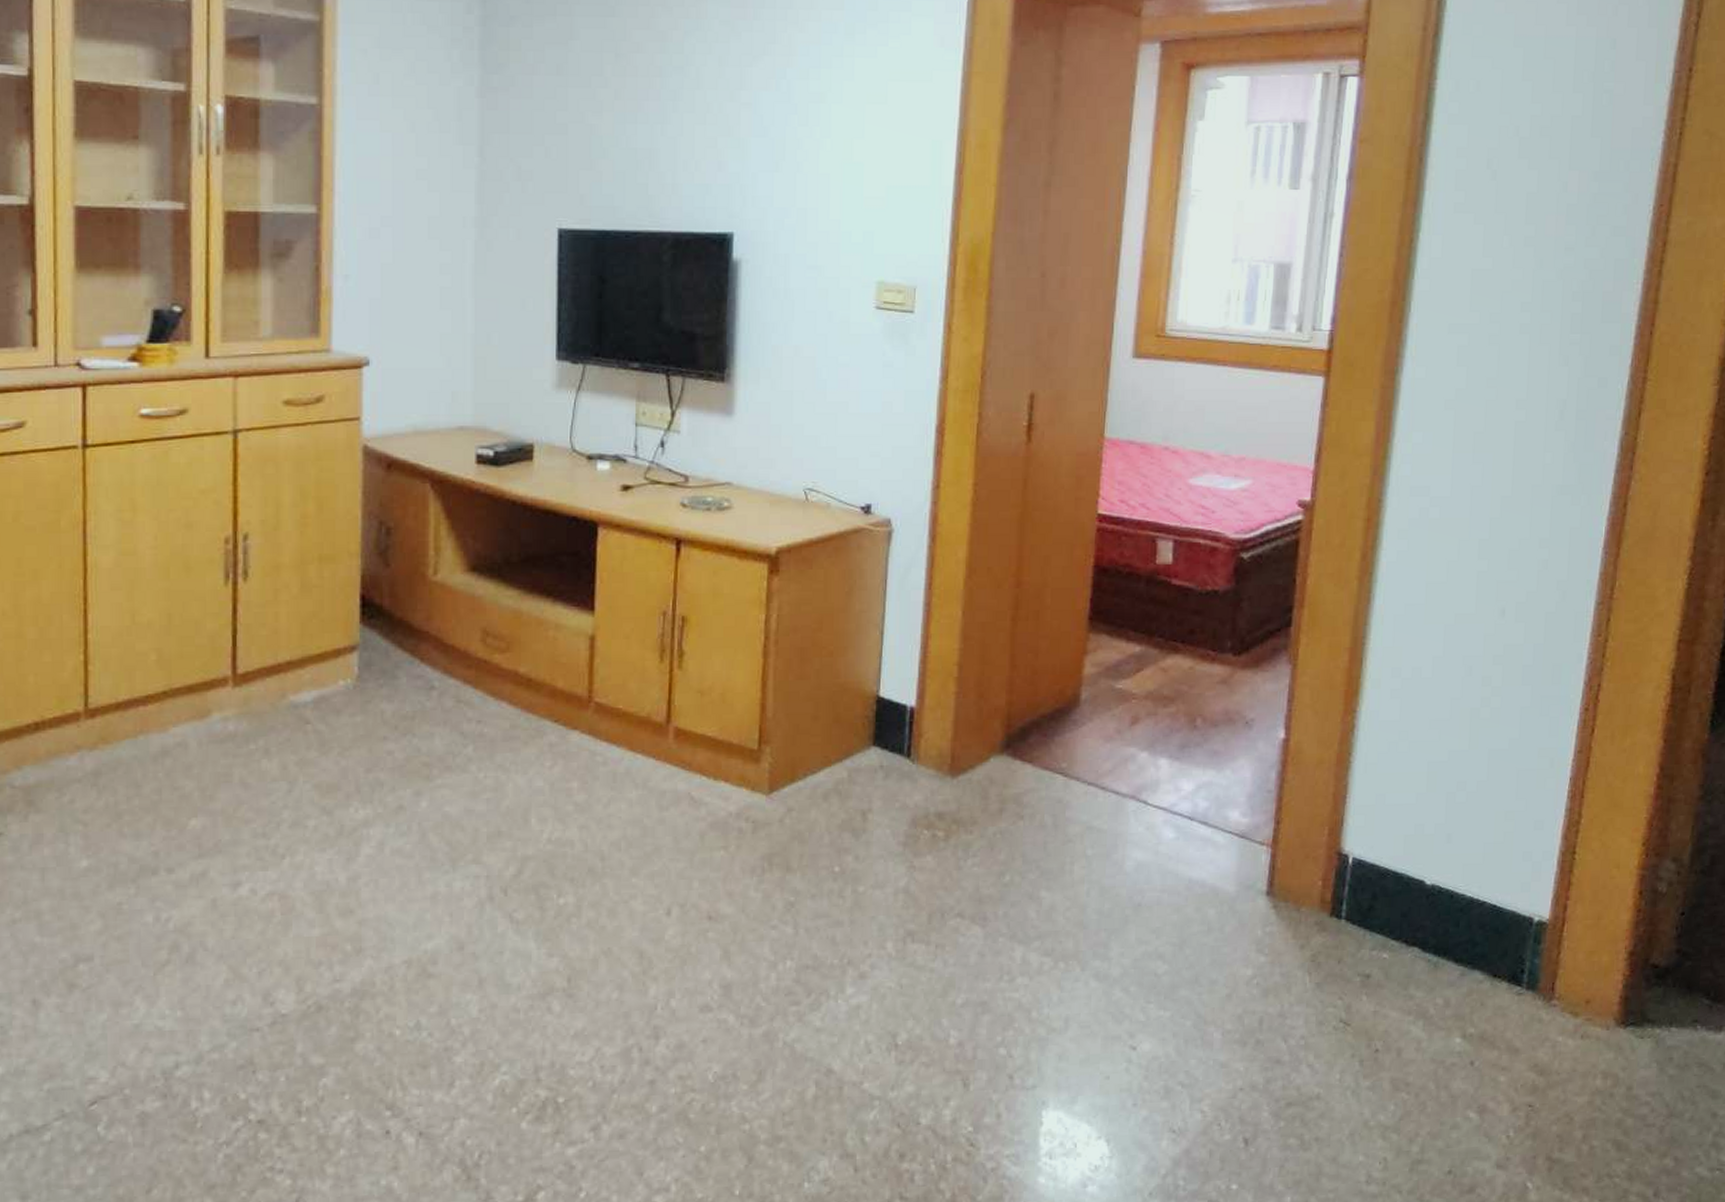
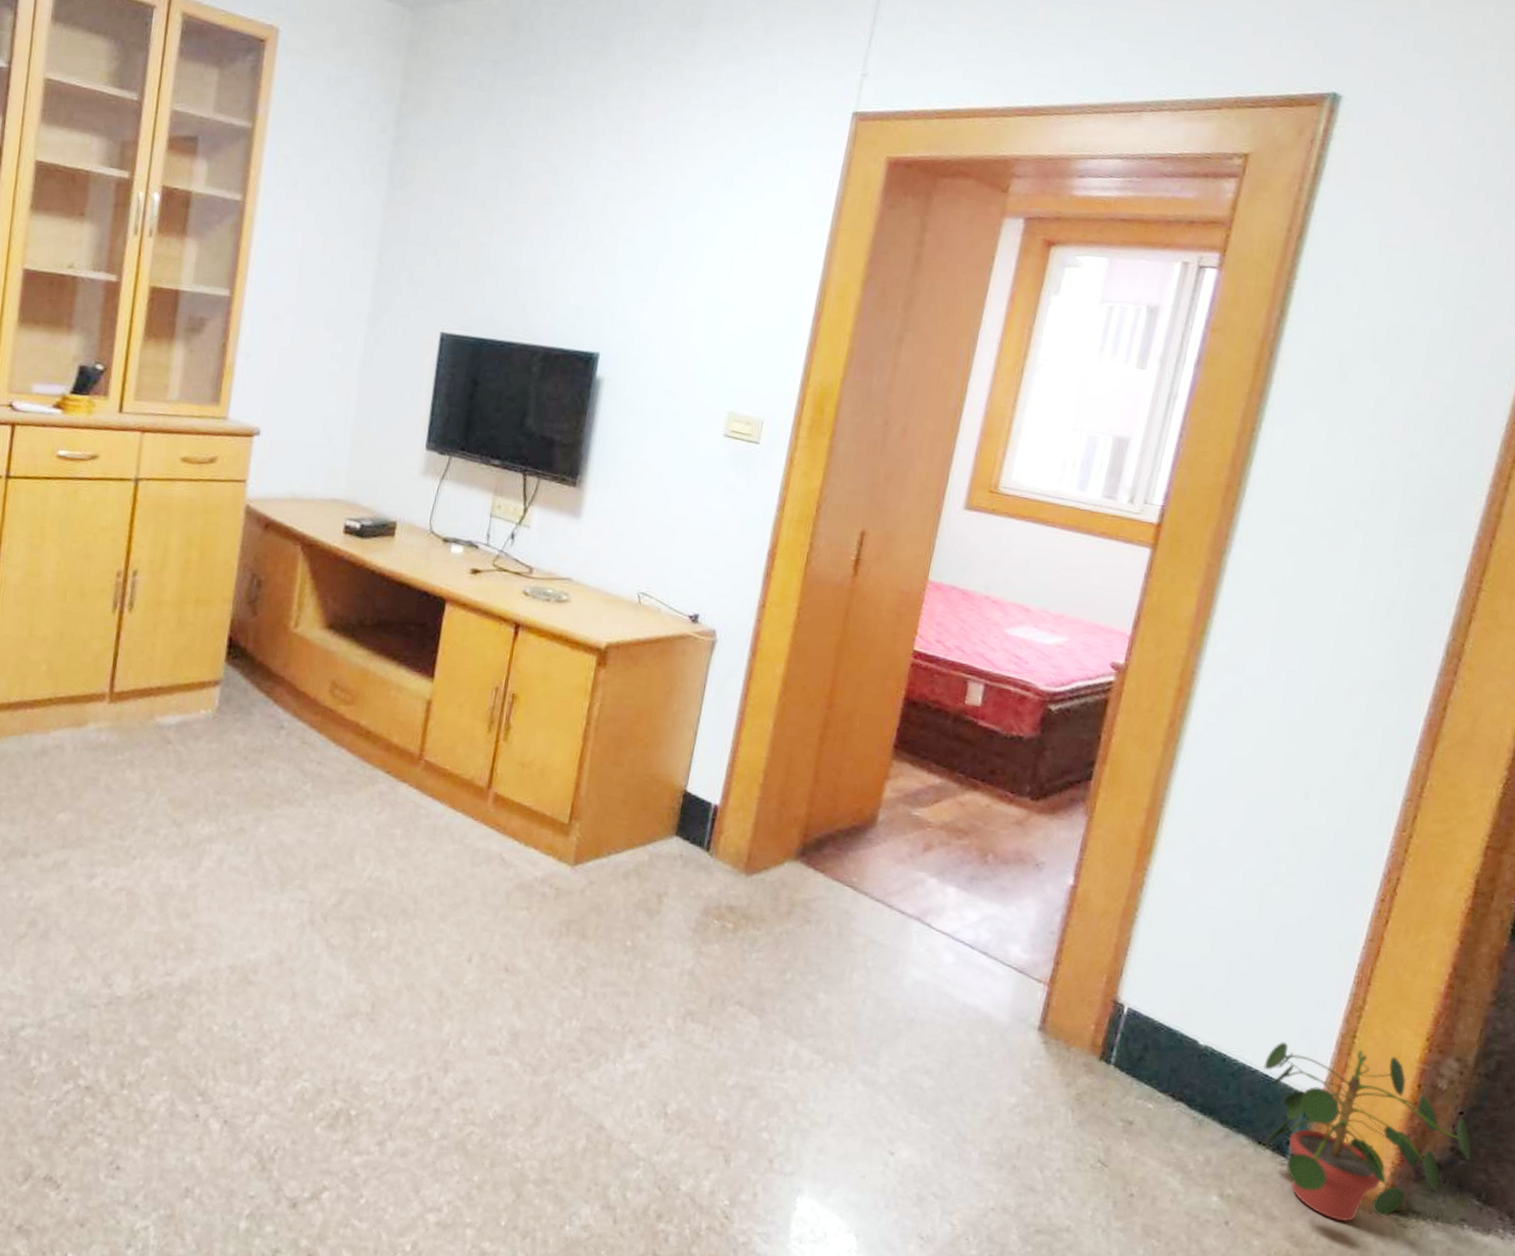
potted plant: none [1491,865,1696,1042] -> present [1263,1042,1472,1222]

